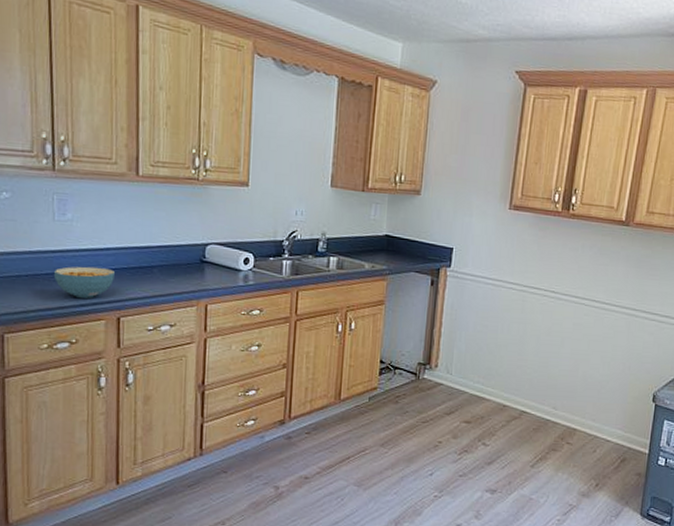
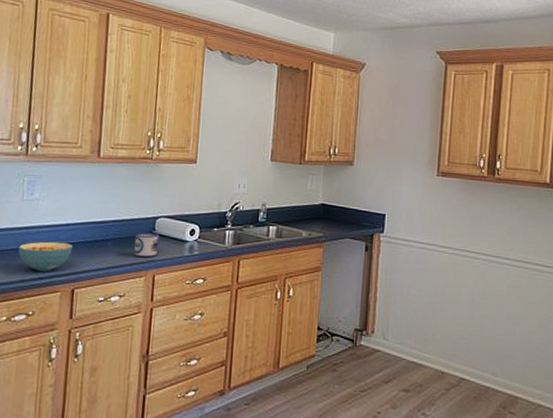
mug: none [183,259,211,287] -> present [134,232,160,258]

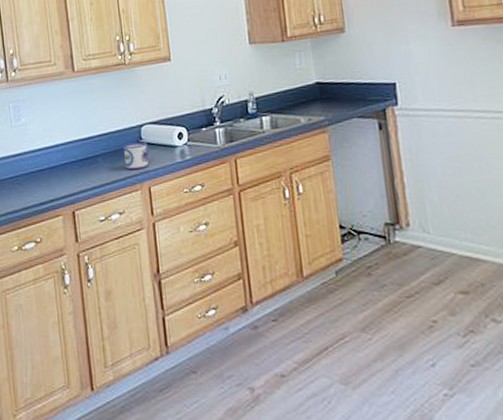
cereal bowl: present [17,241,73,271] -> none [15,164,66,197]

